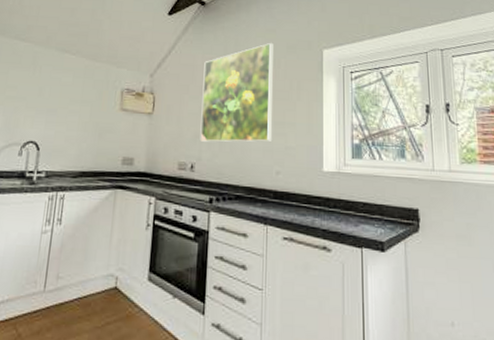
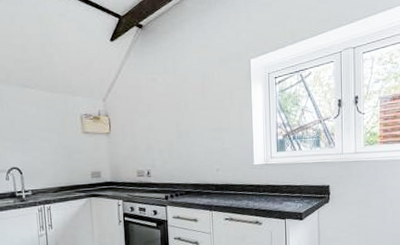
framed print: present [200,42,273,142] -> none [148,57,212,152]

